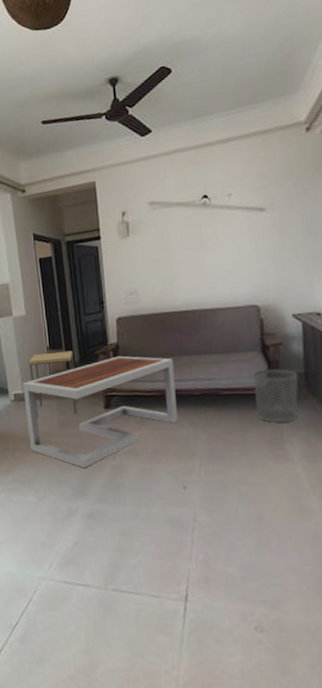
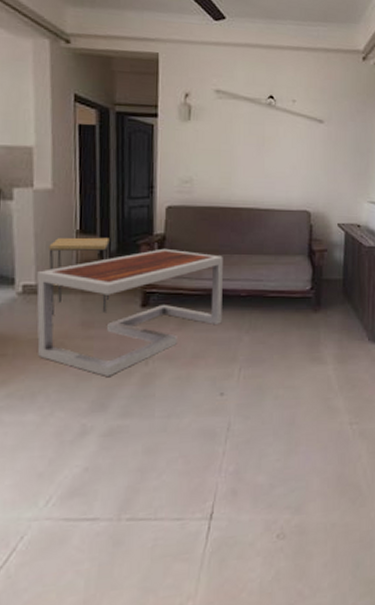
waste bin: present [253,368,299,423] -> none [298,274,337,326]

